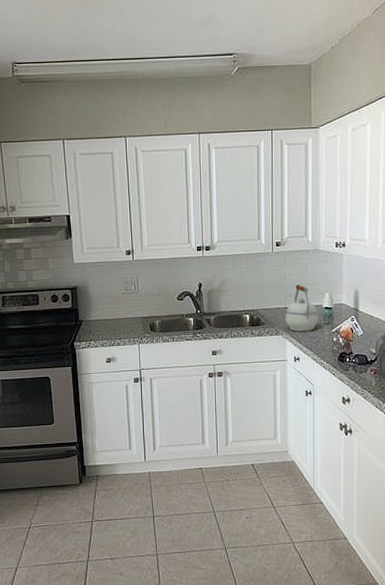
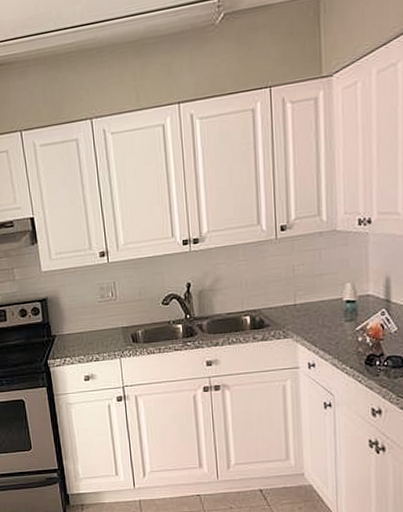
kettle: present [285,284,319,332] -> none [295,275,339,332]

